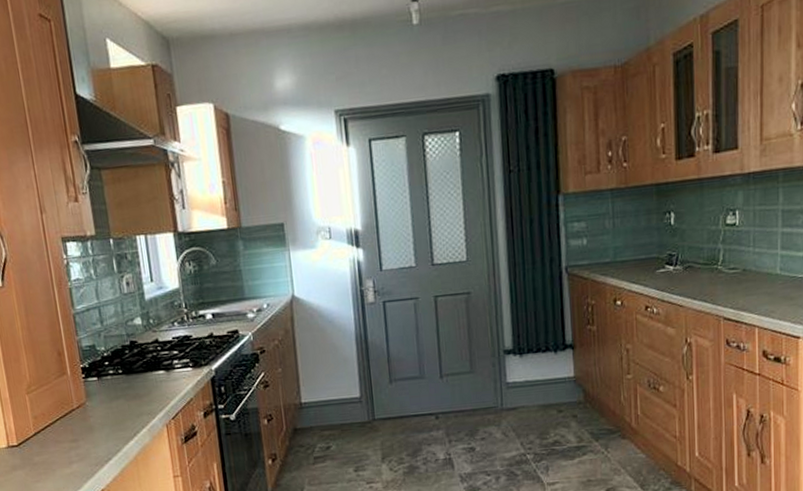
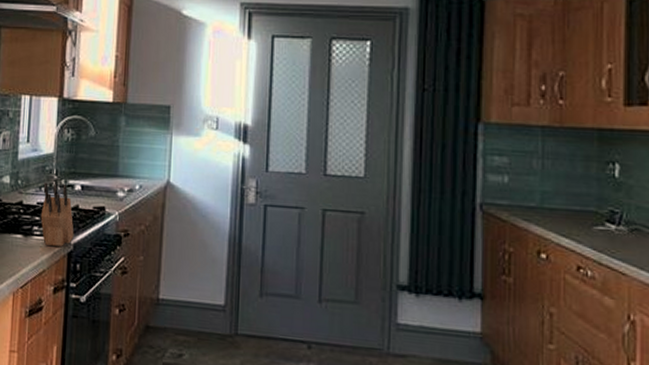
knife block: none [175,316,214,375] -> present [40,182,74,246]

